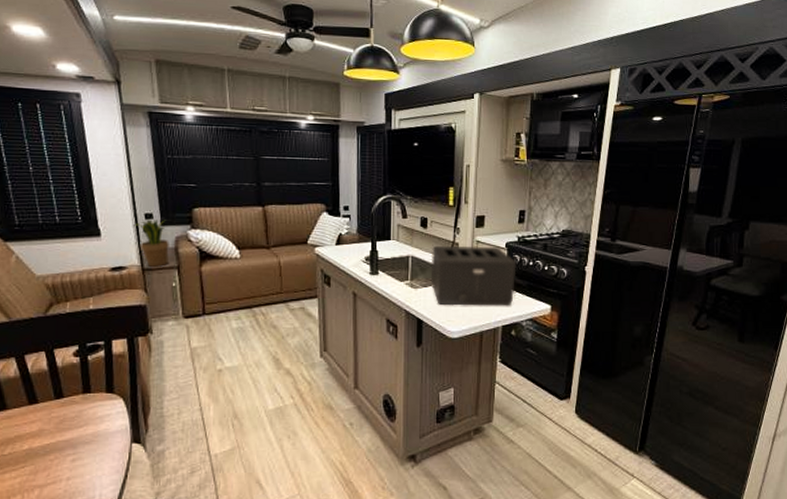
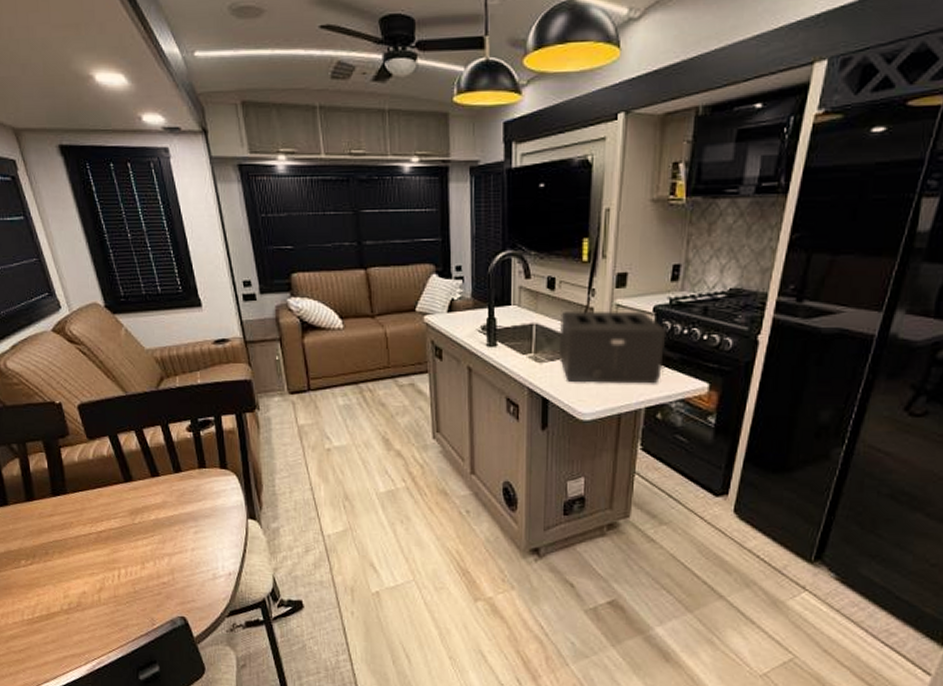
potted plant: present [133,219,169,268] -> none [232,287,270,340]

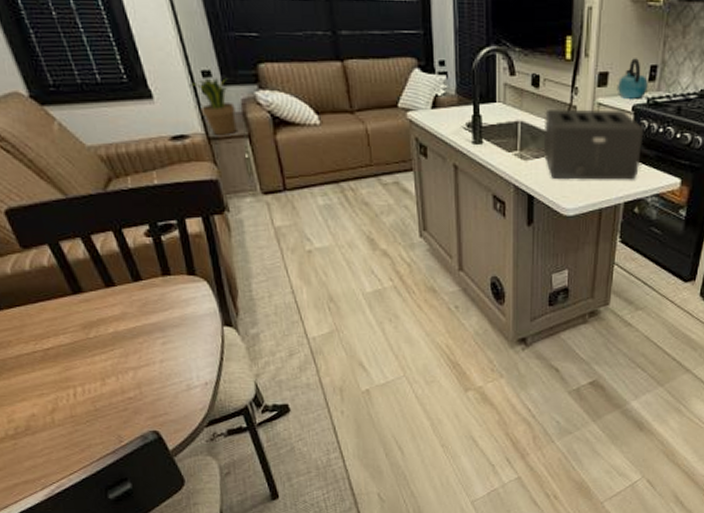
potted plant: none [232,287,270,340] -> present [189,78,237,137]
kettle: none [638,258,671,299] -> present [618,58,648,99]

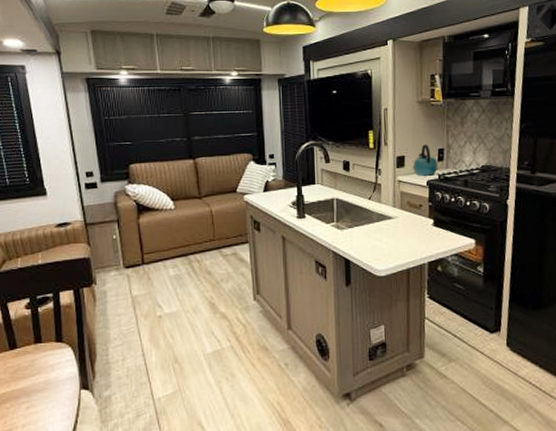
potted plant: present [189,78,237,137] -> none [76,177,109,223]
toaster: present [543,108,644,180] -> none [354,186,439,245]

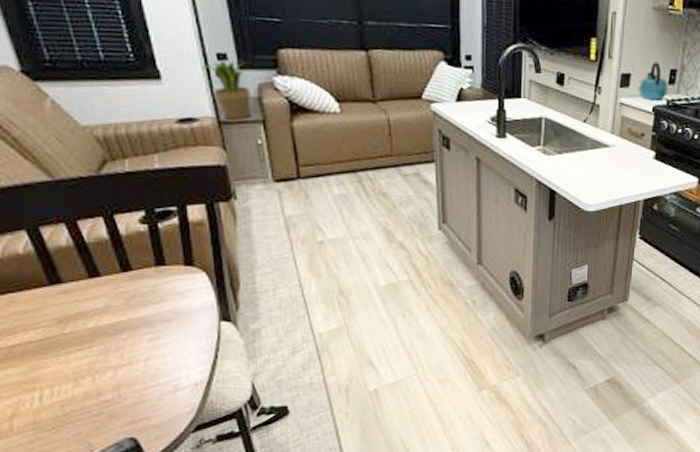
potted plant: none [76,177,109,223] -> present [203,61,251,121]

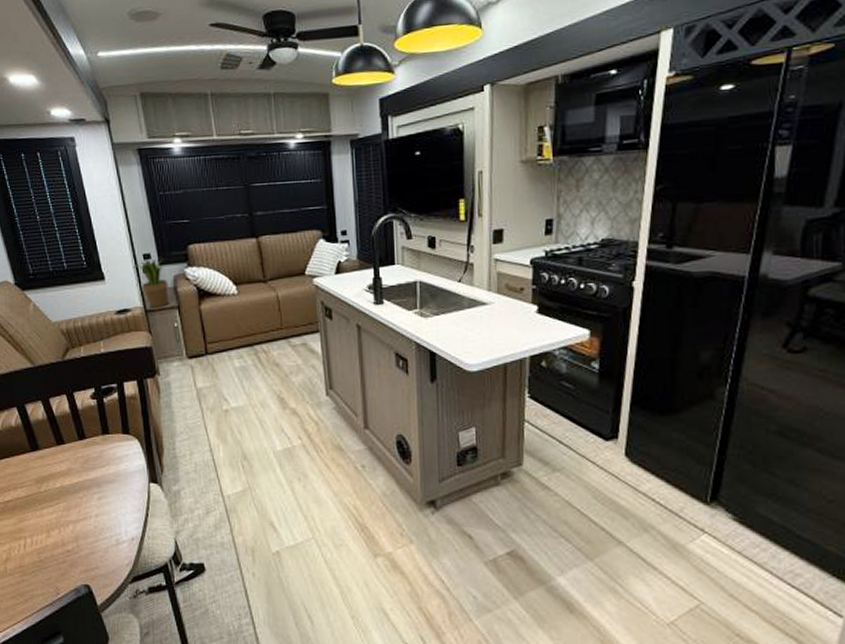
kettle: present [639,62,668,101] -> none [514,214,545,253]

